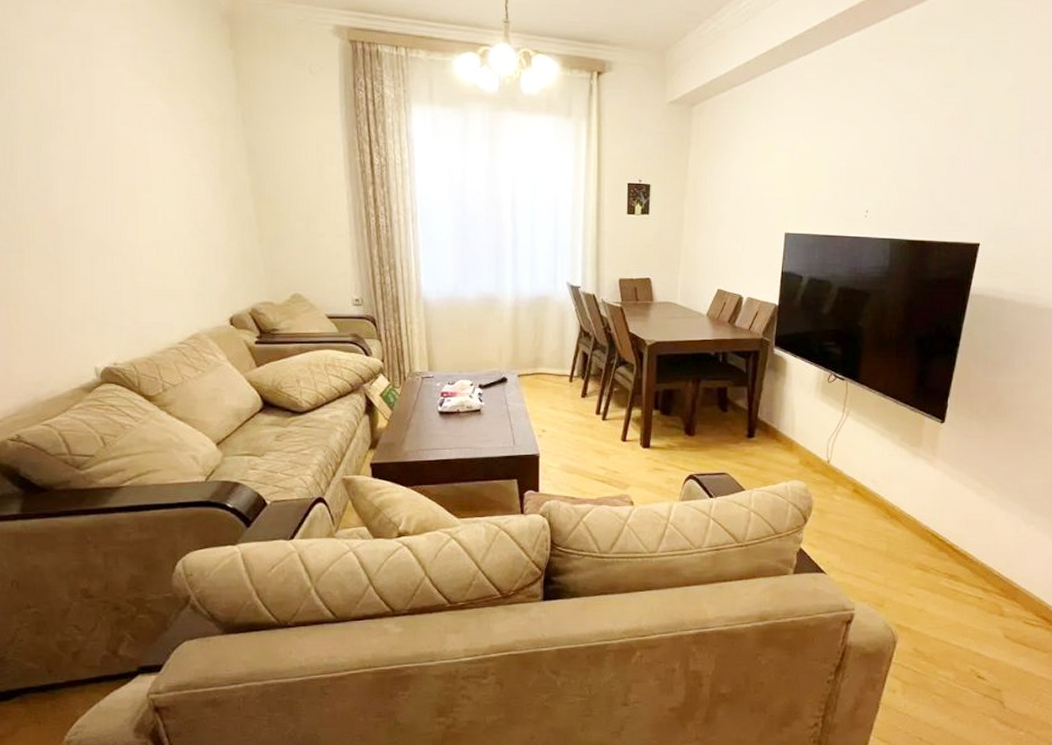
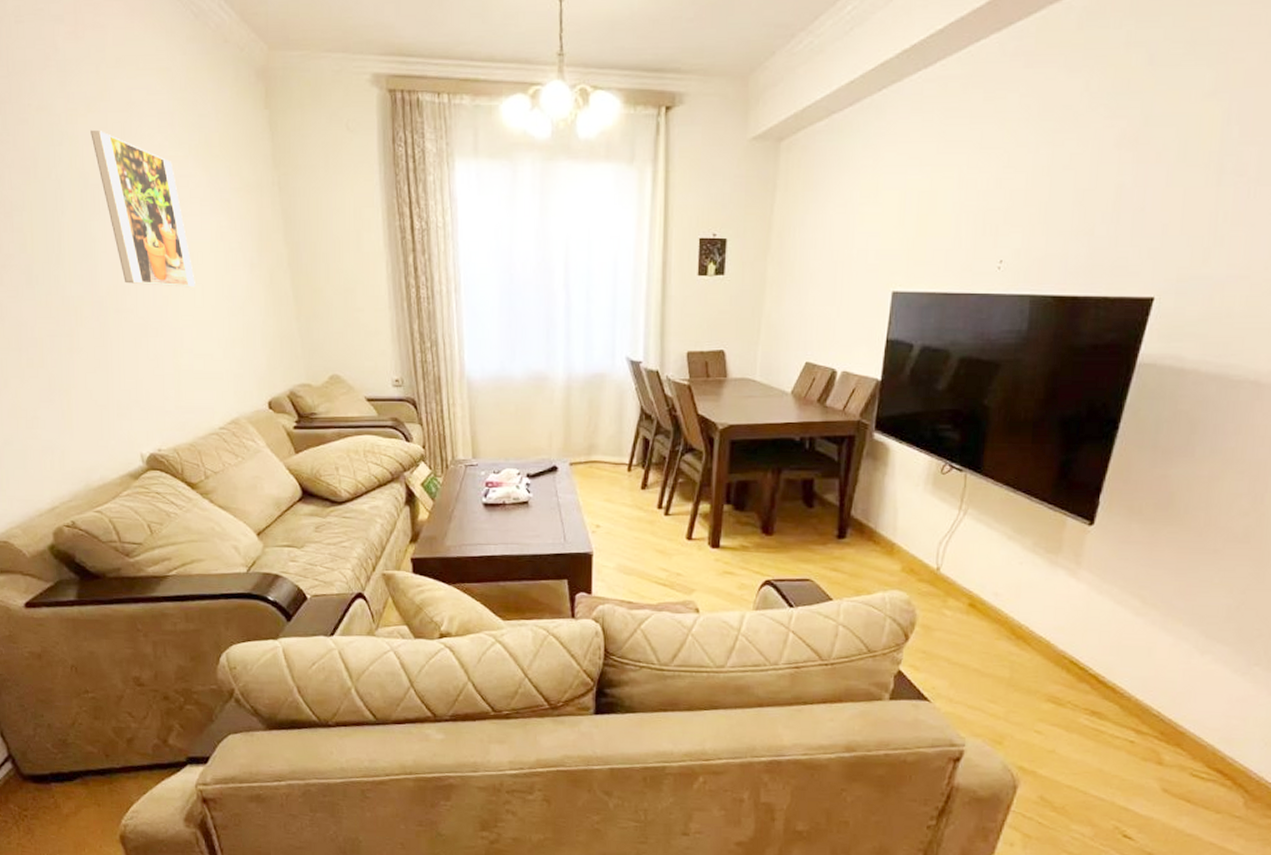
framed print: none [48,56,156,210] -> present [90,129,195,288]

